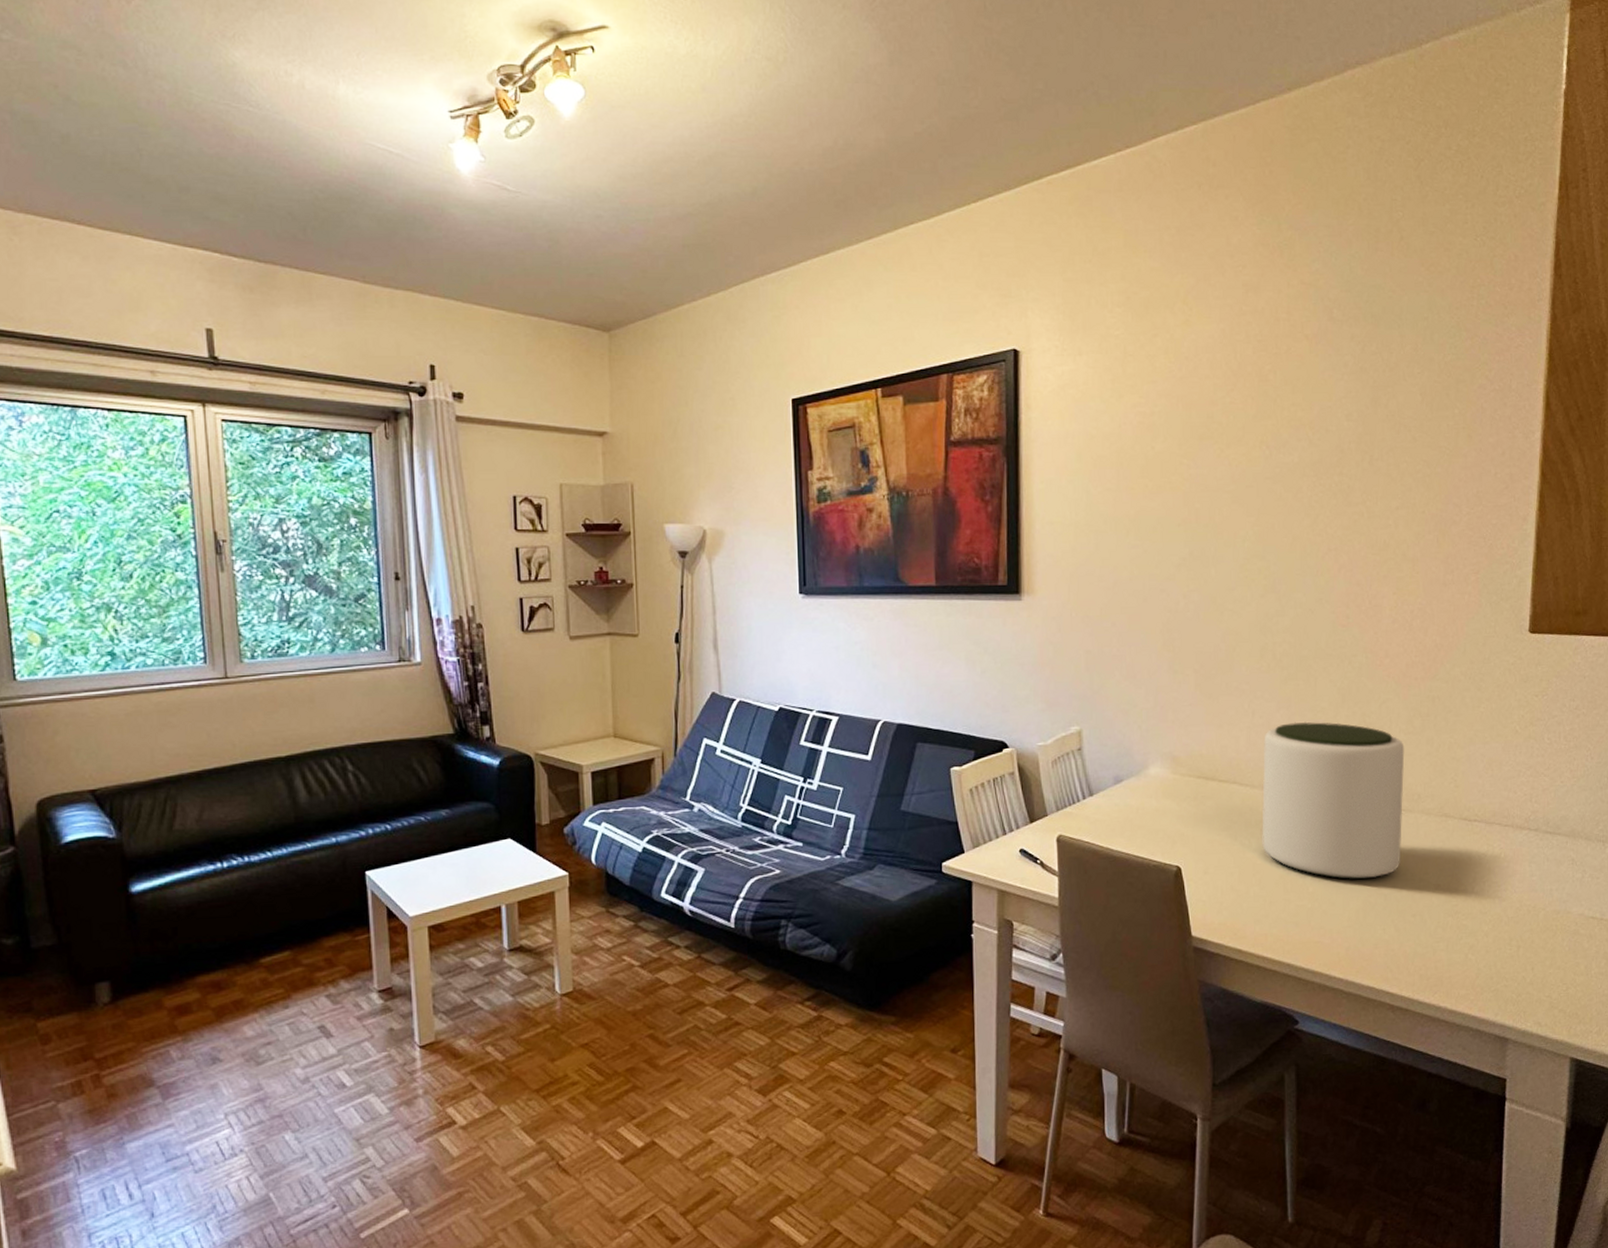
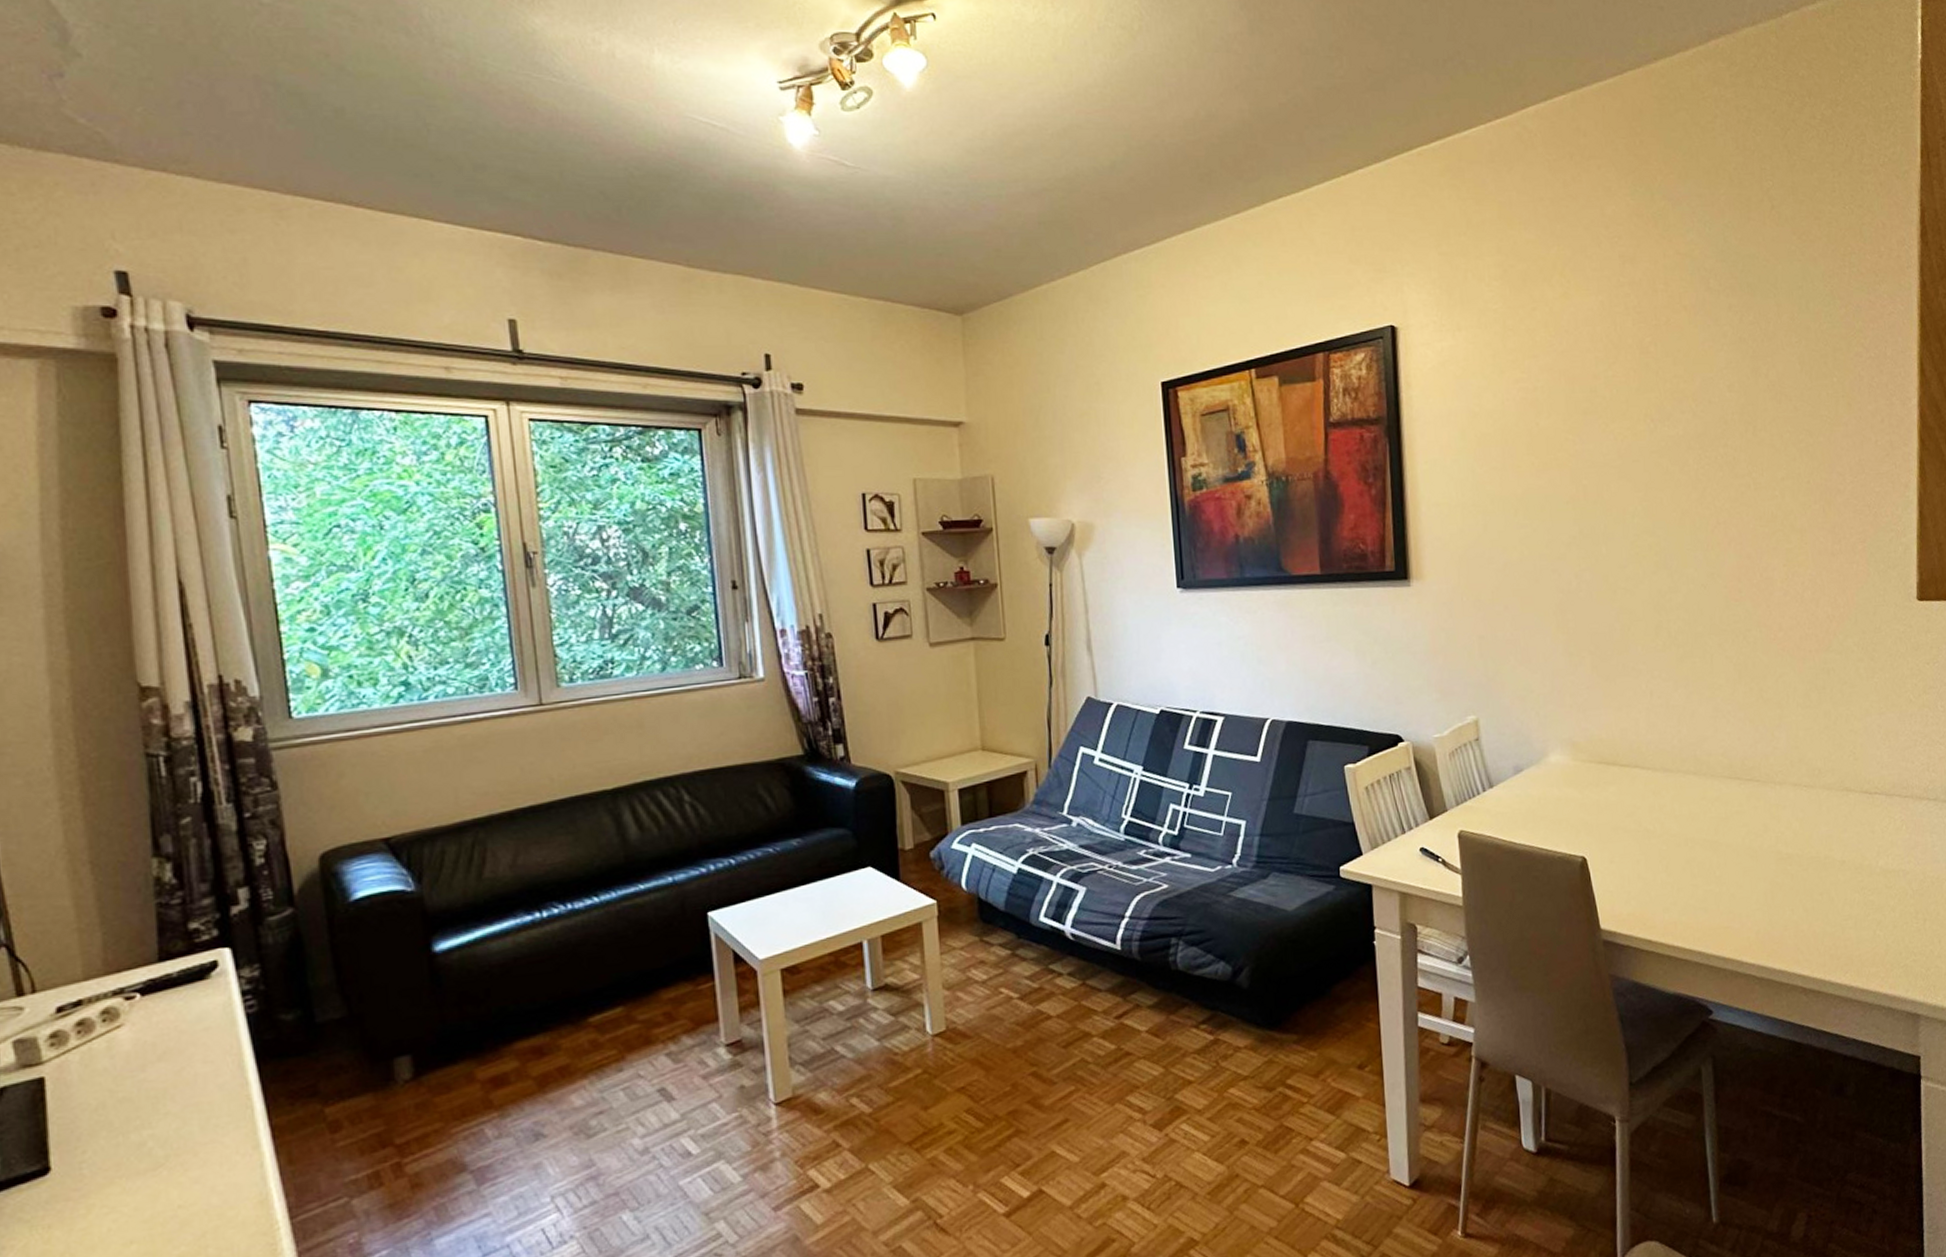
plant pot: present [1262,721,1405,880] -> none [1663,699,1805,861]

